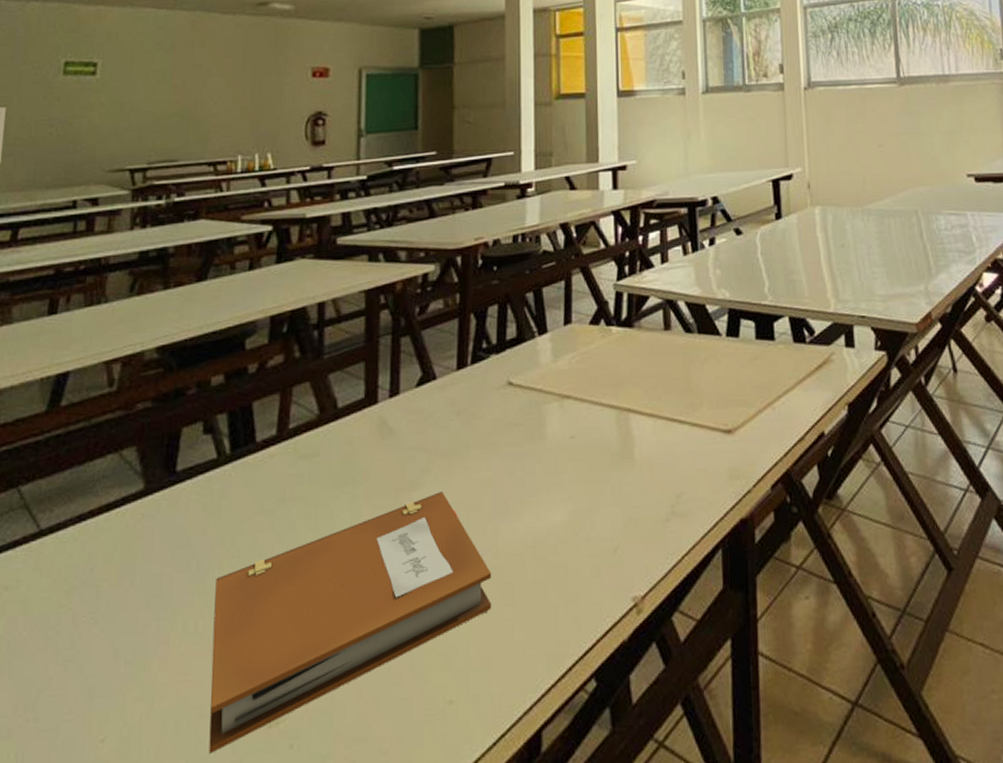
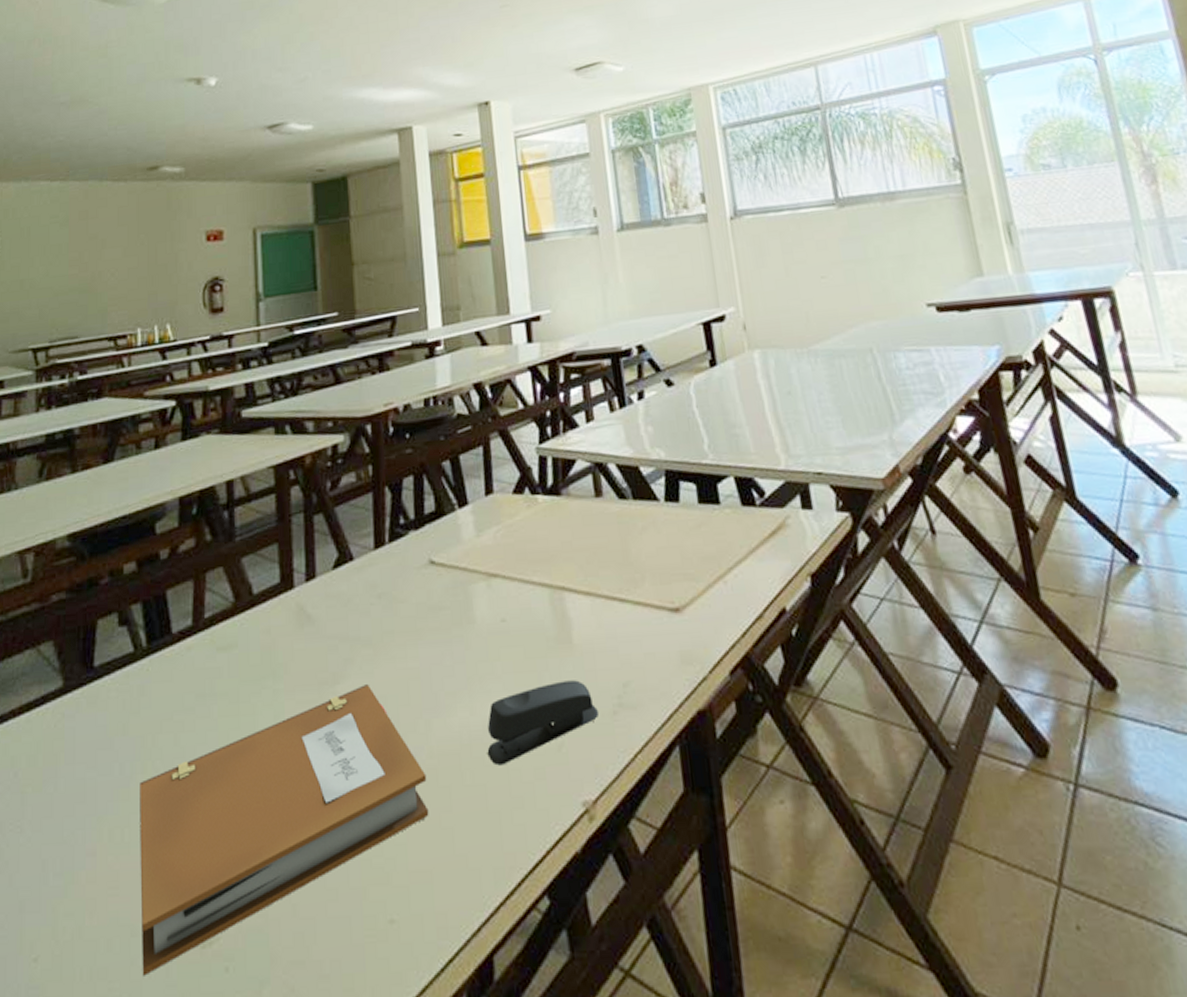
stapler: none [549,491,652,565] -> present [487,680,598,766]

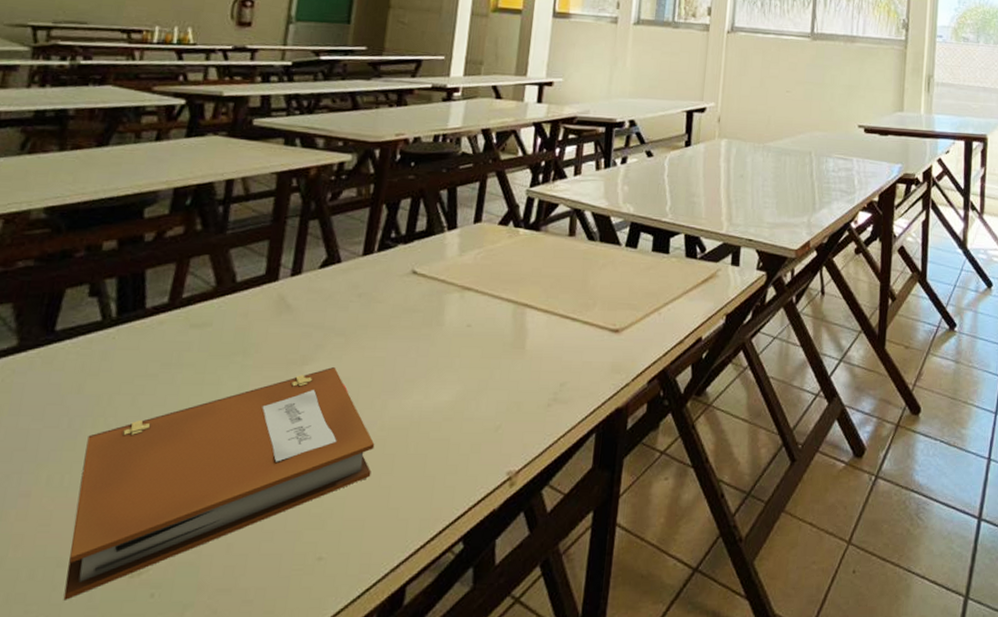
stapler: present [487,680,598,766] -> none [433,378,535,440]

